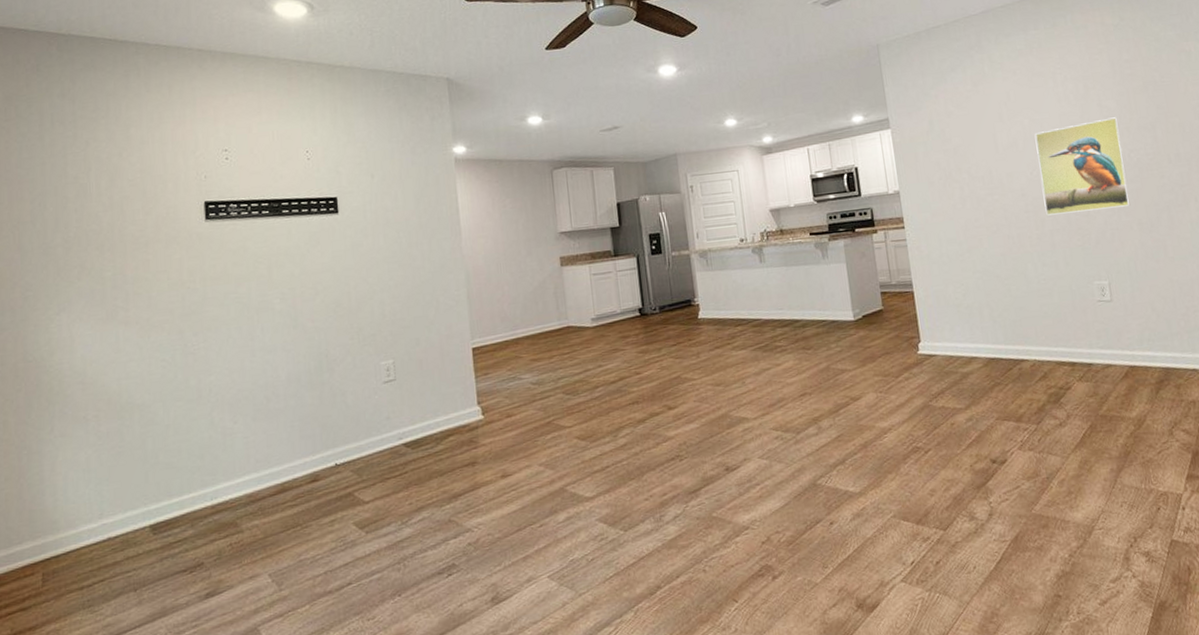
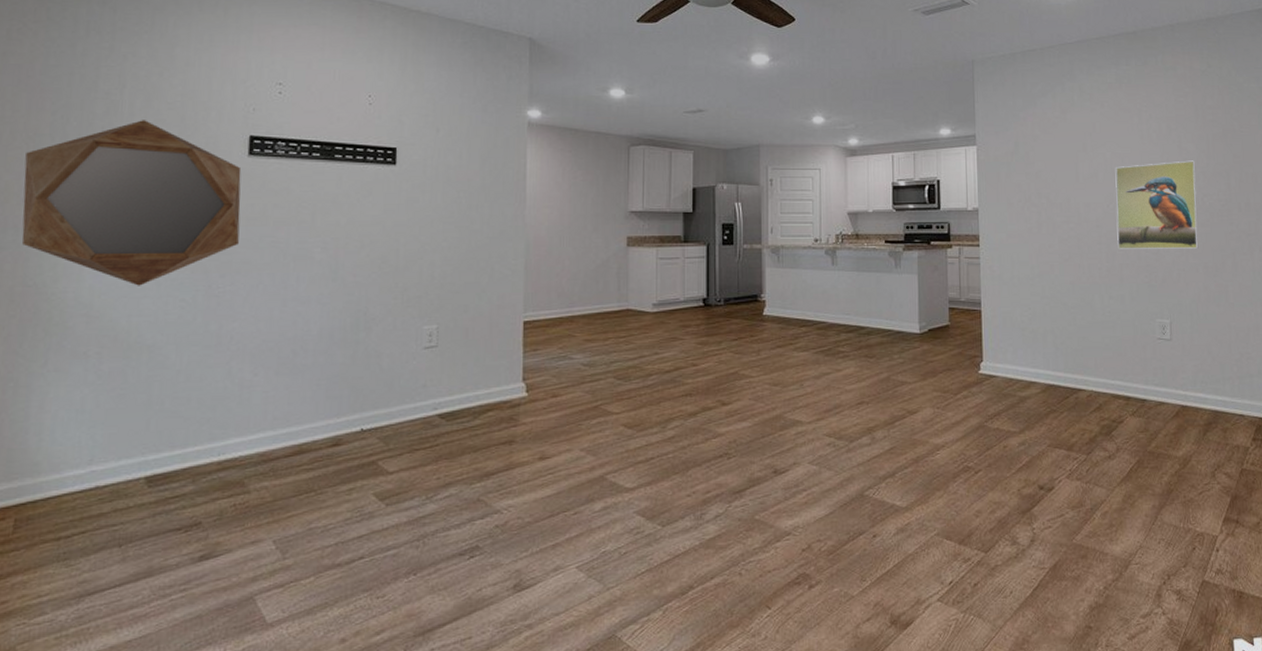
home mirror: none [13,198,206,352] -> present [21,120,242,286]

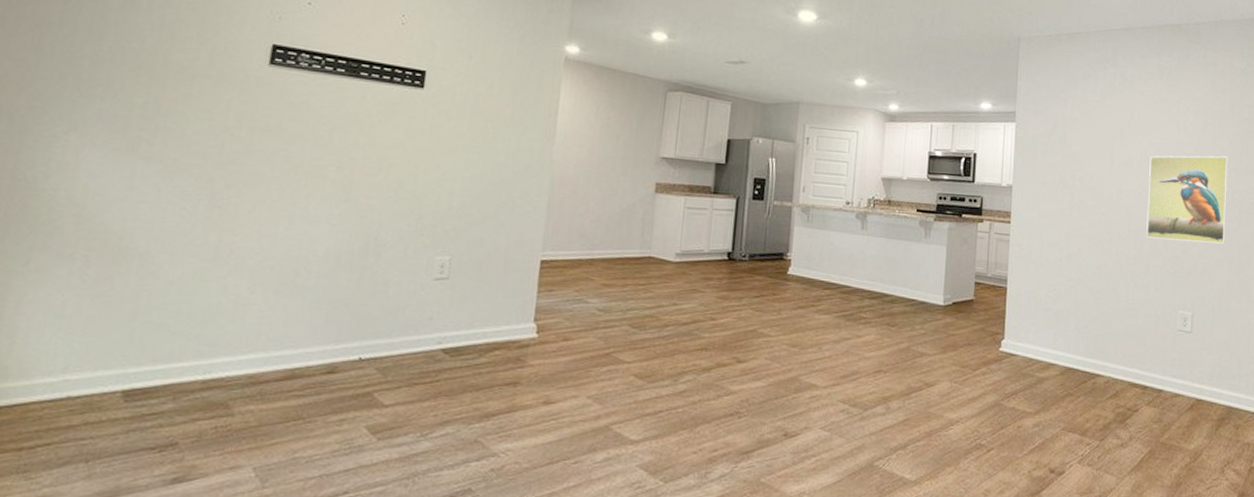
home mirror: present [21,120,242,286] -> none [15,17,261,190]

